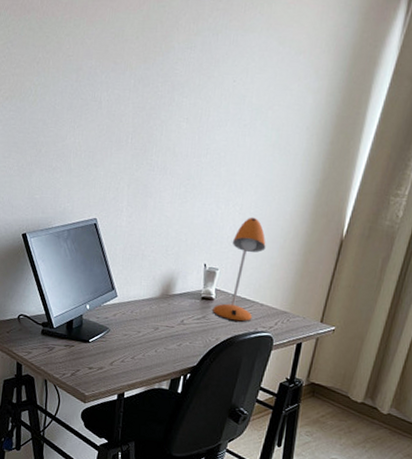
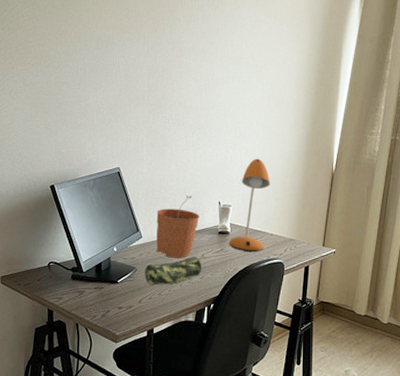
pencil case: none [118,321,181,349] -> present [144,256,202,286]
plant pot: none [132,254,182,323] -> present [156,195,199,258]

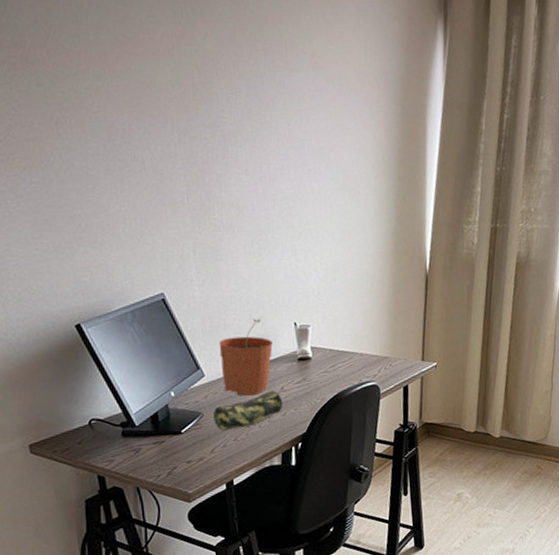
desk lamp: present [229,158,270,252] -> none [312,265,355,378]

